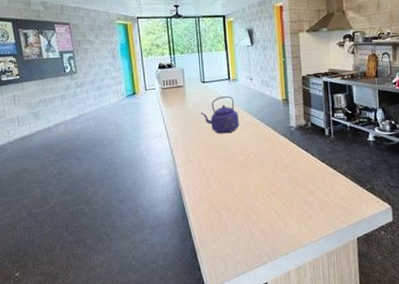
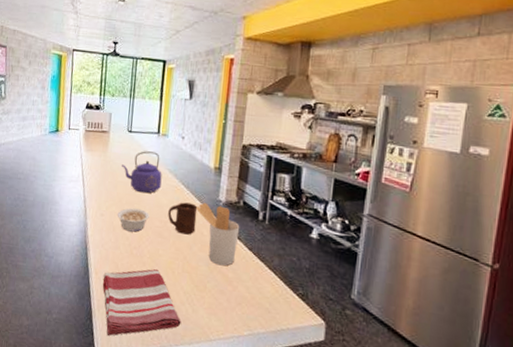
dish towel: none [200,197,277,268] -> present [102,268,181,337]
legume: none [205,148,233,170] -> present [118,208,149,232]
cup: none [249,133,275,162] -> present [168,202,198,235]
utensil holder: none [273,130,312,181] -> present [196,202,240,266]

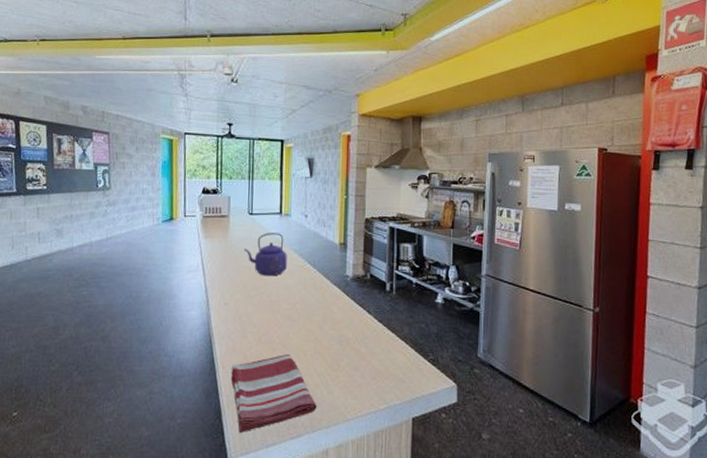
legume: present [118,208,149,232] -> none [243,293,277,318]
cup: present [168,202,198,235] -> none [296,281,326,314]
utensil holder: present [196,202,240,266] -> none [324,279,369,342]

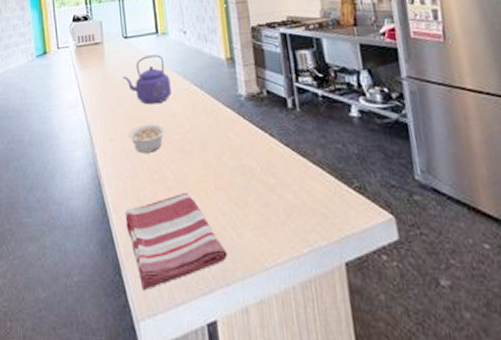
legume: none [243,293,277,318] -> present [129,123,165,153]

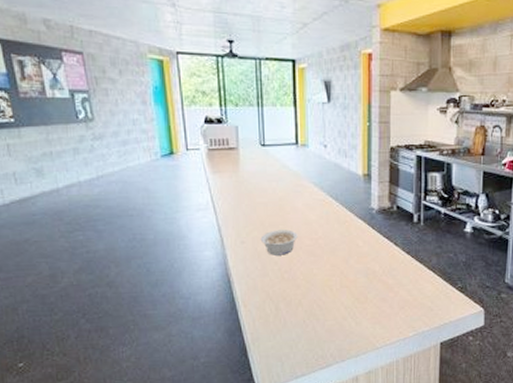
kettle: present [123,55,171,105] -> none [259,165,307,212]
dish towel: present [125,192,228,291] -> none [253,289,345,368]

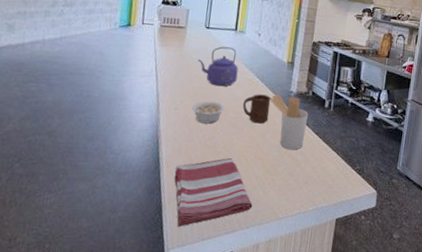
dish towel: none [253,289,345,368] -> present [174,157,253,228]
kettle: none [259,165,307,212] -> present [198,46,239,87]
cup: none [318,215,350,249] -> present [242,94,271,124]
utensil holder: none [348,212,396,274] -> present [270,93,309,150]

